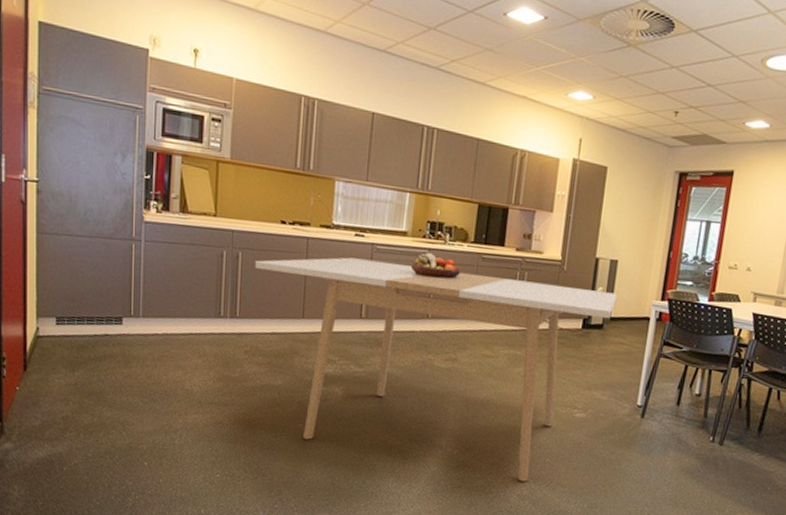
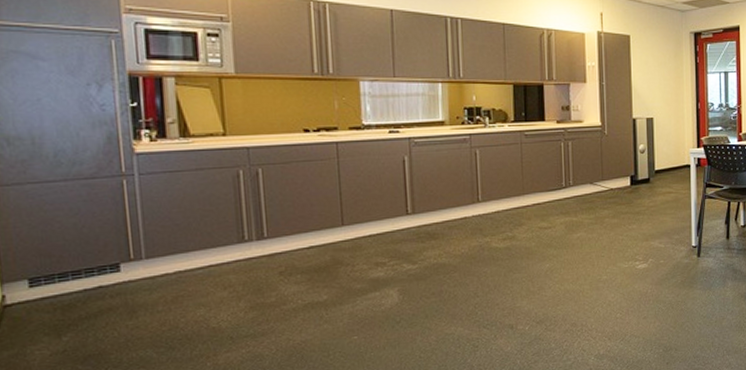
dining table: present [255,257,617,482] -> none [279,148,658,352]
fruit bowl: present [410,252,462,279] -> none [452,138,506,162]

